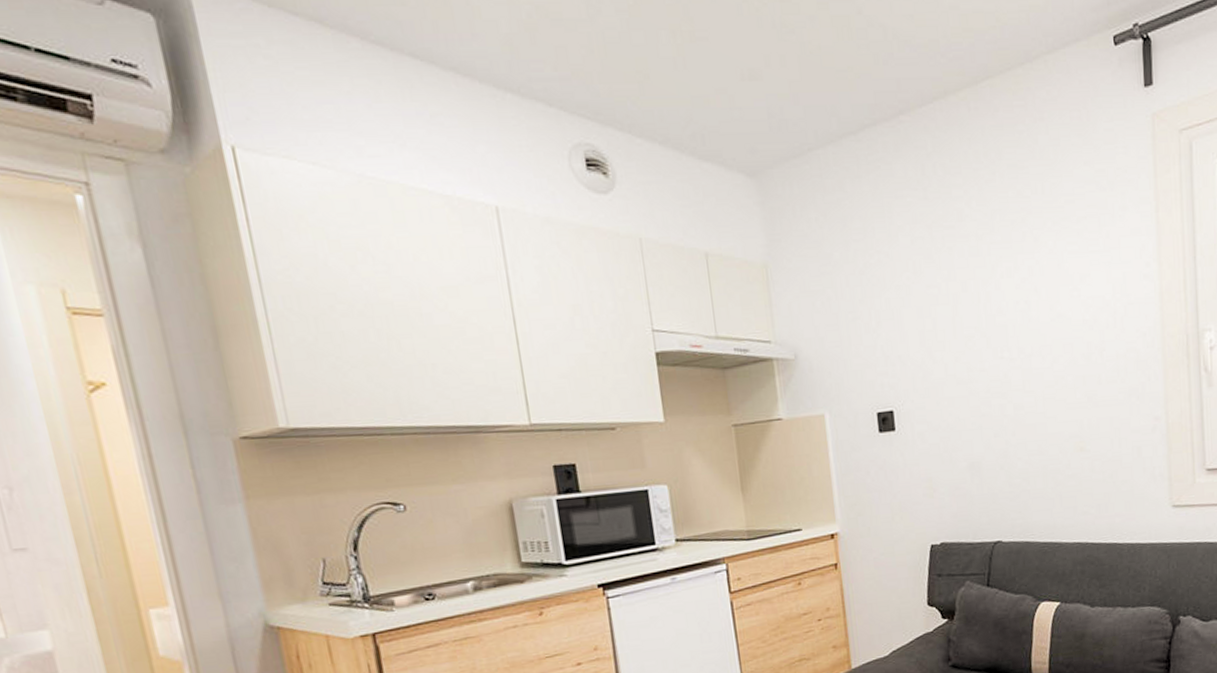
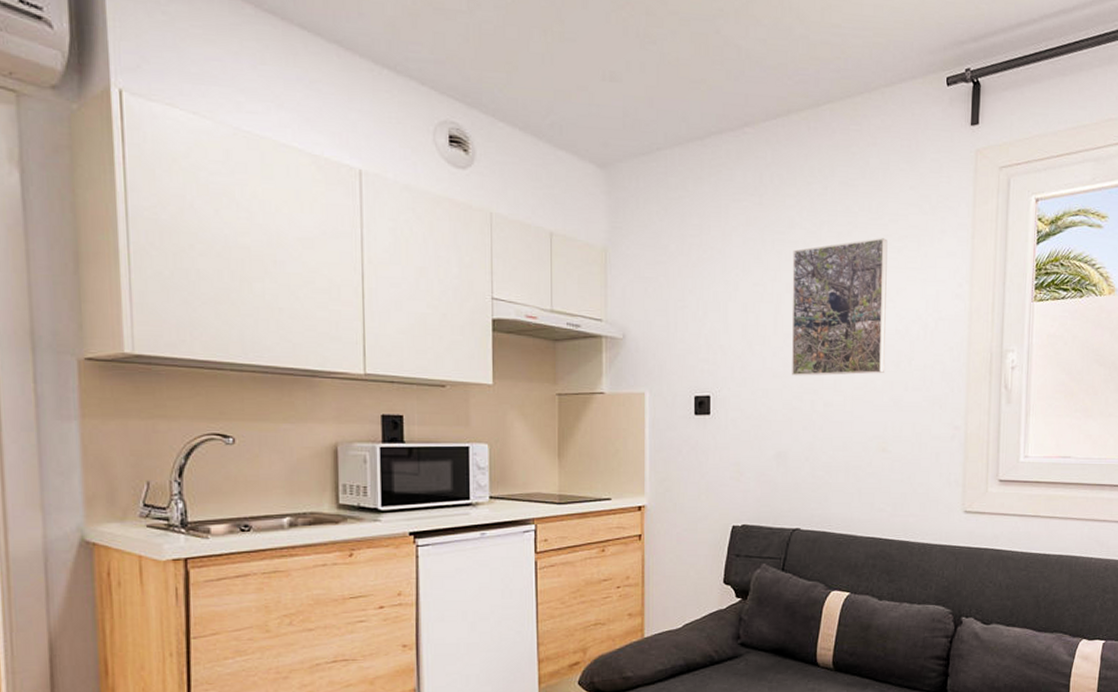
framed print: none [965,222,1075,381] -> present [791,238,888,376]

